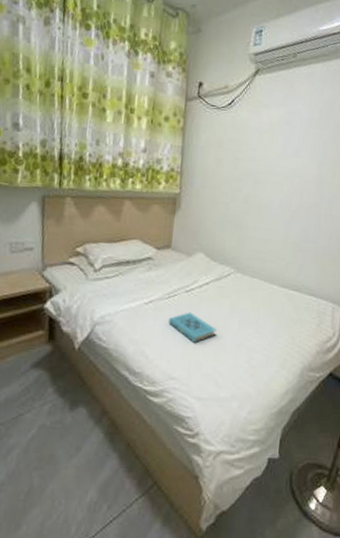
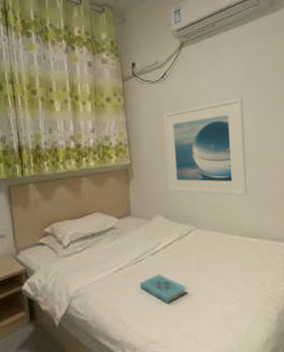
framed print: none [214,142,310,247] -> present [163,98,248,196]

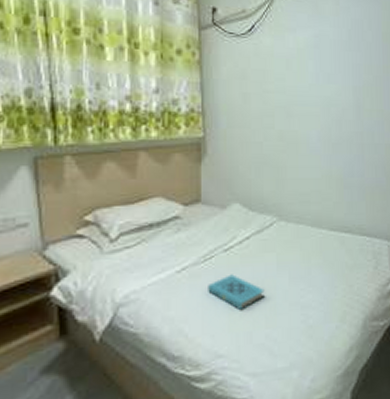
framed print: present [163,98,248,196] -> none [248,66,343,184]

